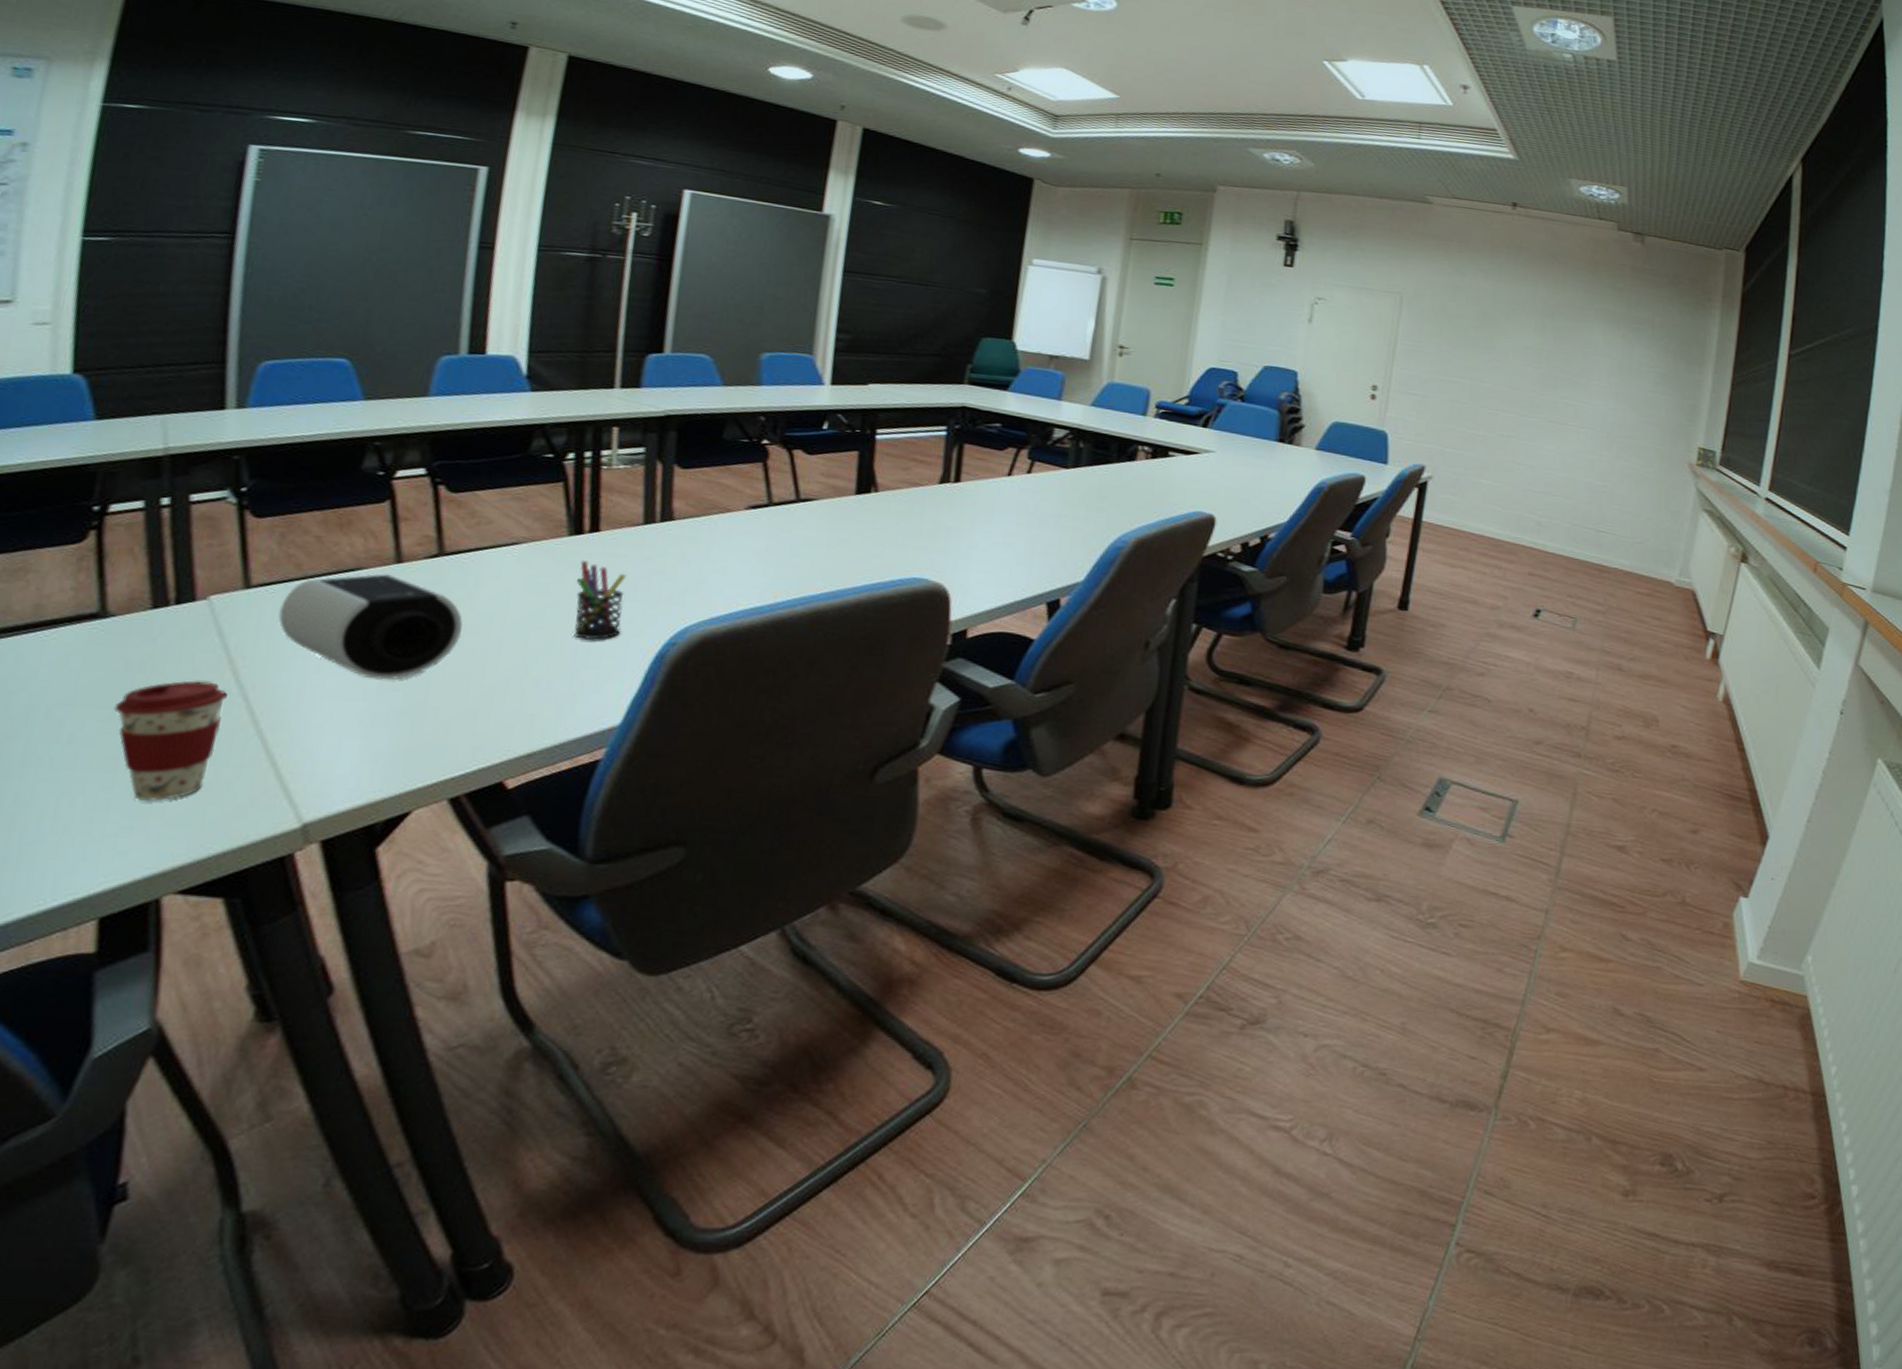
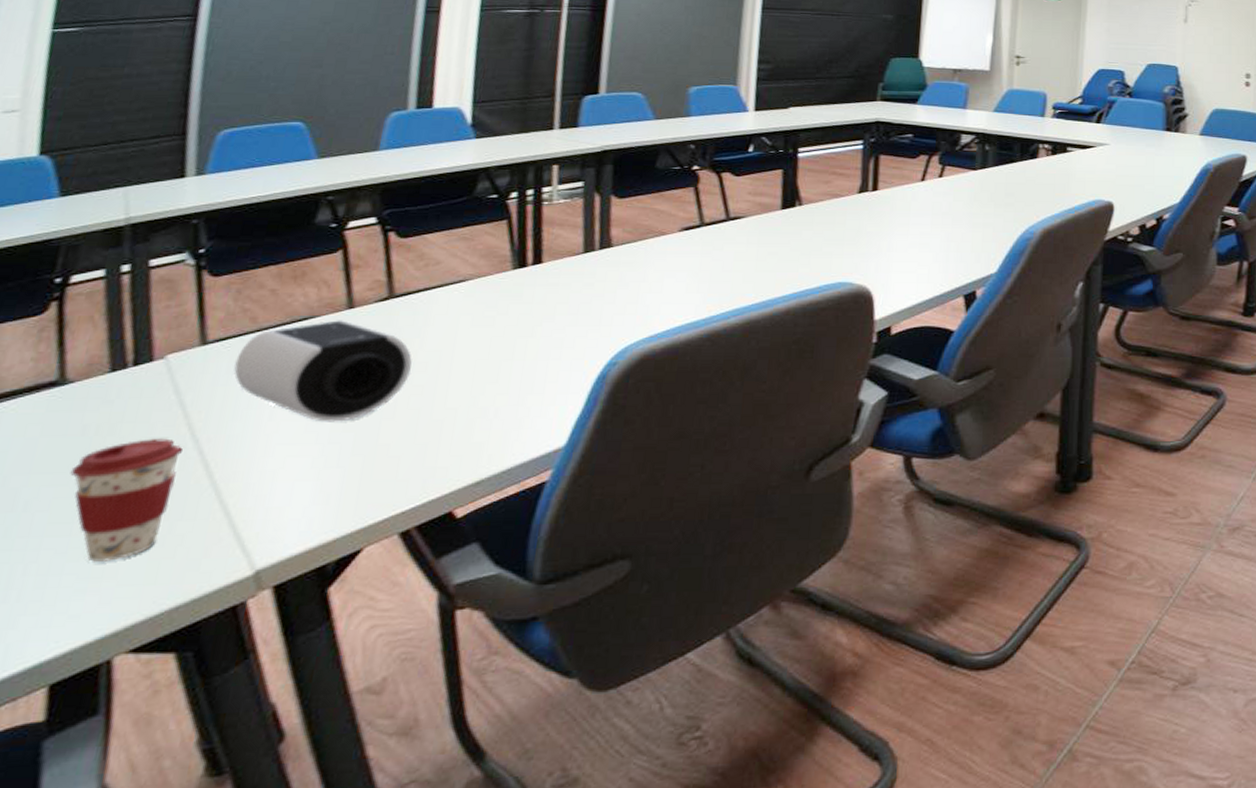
pen holder: present [574,559,627,640] -> none [519,291,569,366]

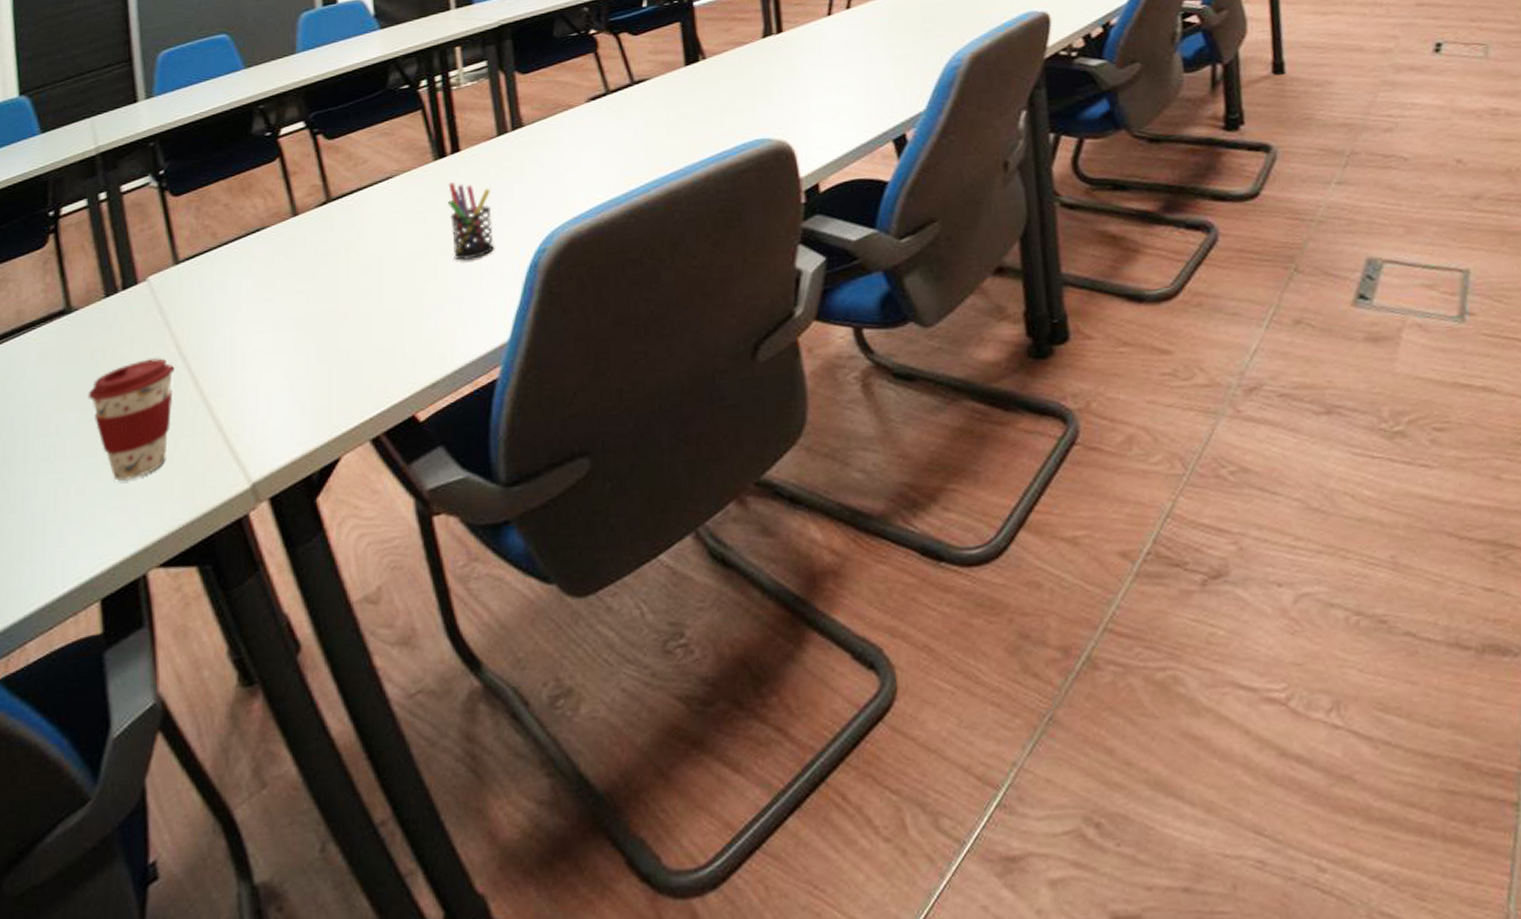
speaker: present [233,320,412,422] -> none [204,228,358,333]
pen holder: none [519,291,569,366] -> present [447,181,494,261]

